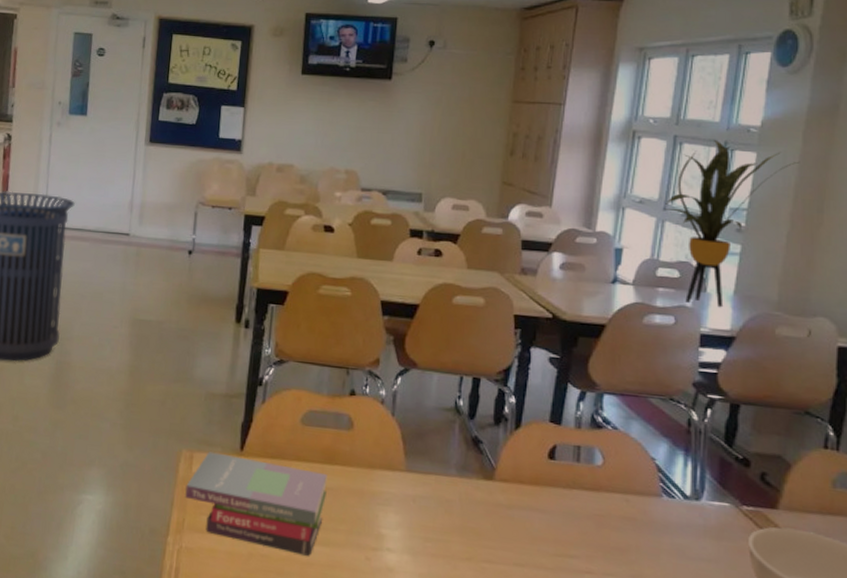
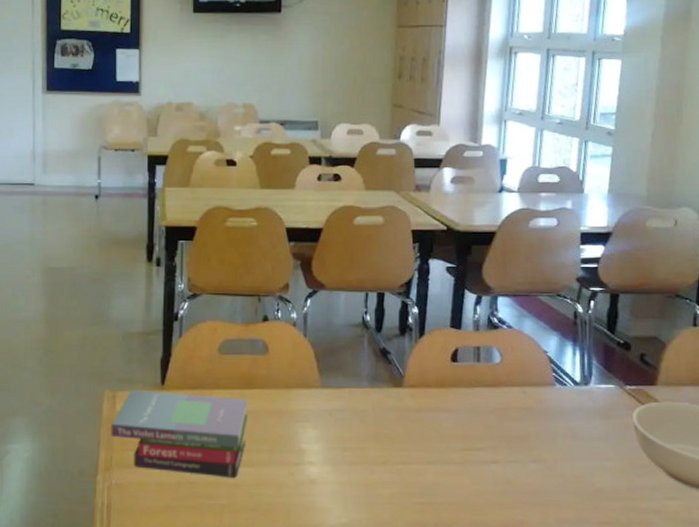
house plant: present [662,140,800,308] -> none [540,51,660,207]

